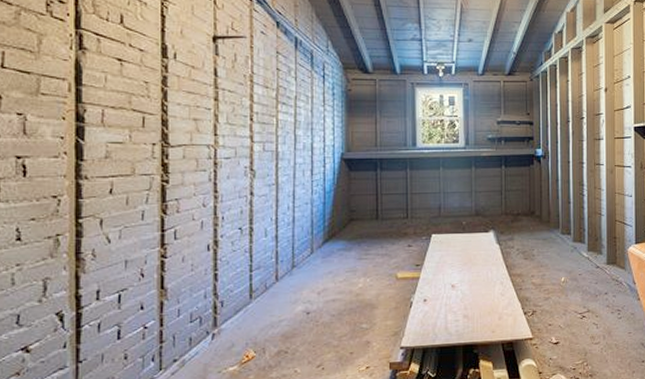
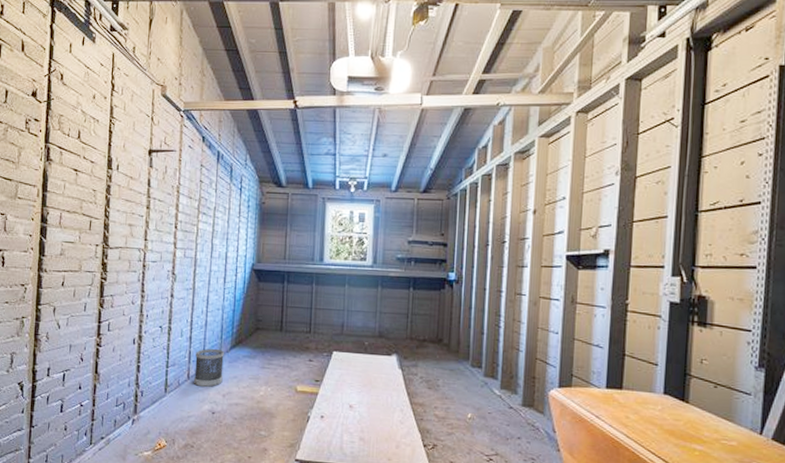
wastebasket: none [284,245,316,288] -> present [194,348,224,388]

